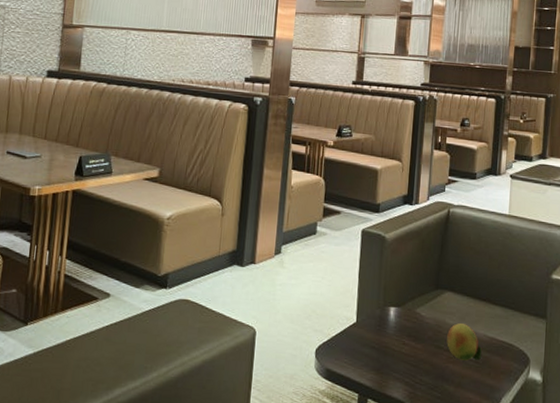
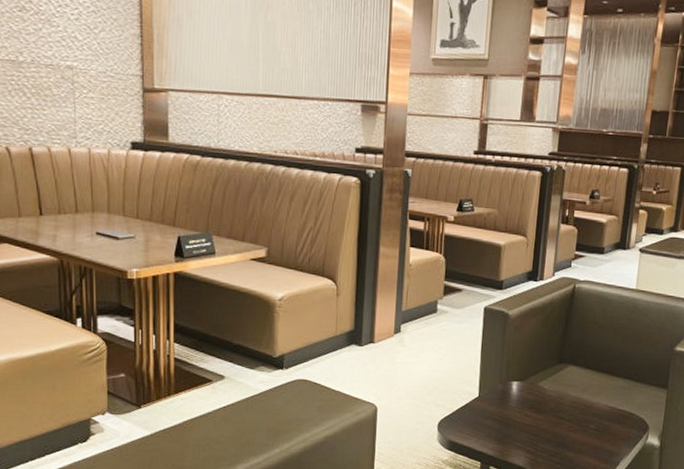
fruit: present [447,323,482,361] -> none [568,395,602,429]

